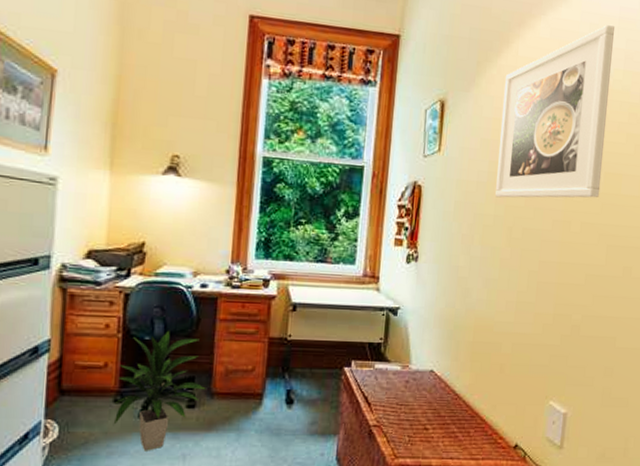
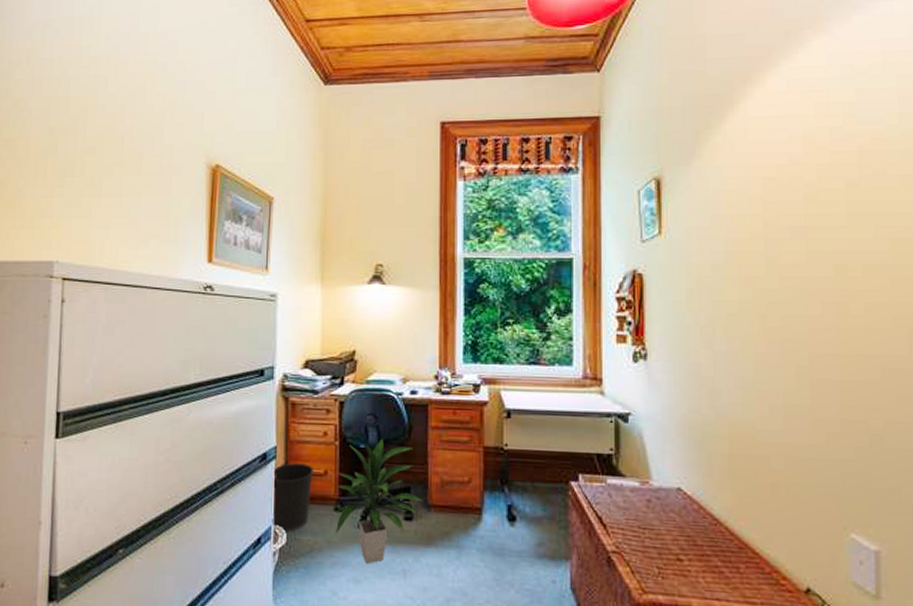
wastebasket: none [42,356,92,426] -> present [272,463,314,532]
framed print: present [495,25,614,198] -> none [733,63,887,281]

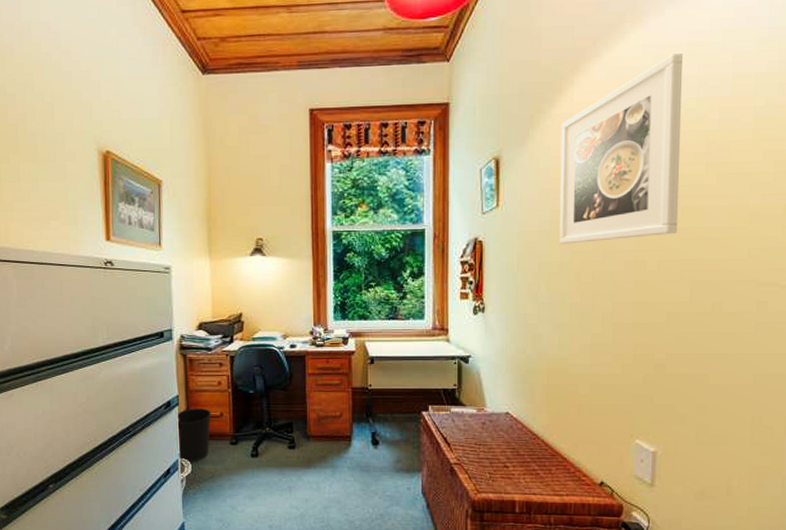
indoor plant: present [335,439,422,564] -> none [231,386,303,484]
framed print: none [733,63,887,281] -> present [560,53,683,244]

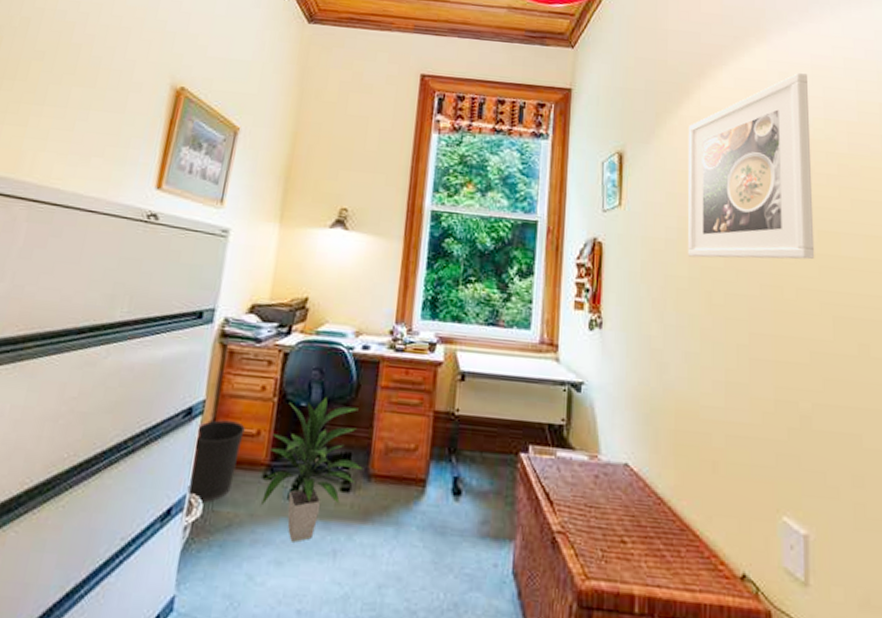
indoor plant: none [231,386,303,484] -> present [260,398,363,543]

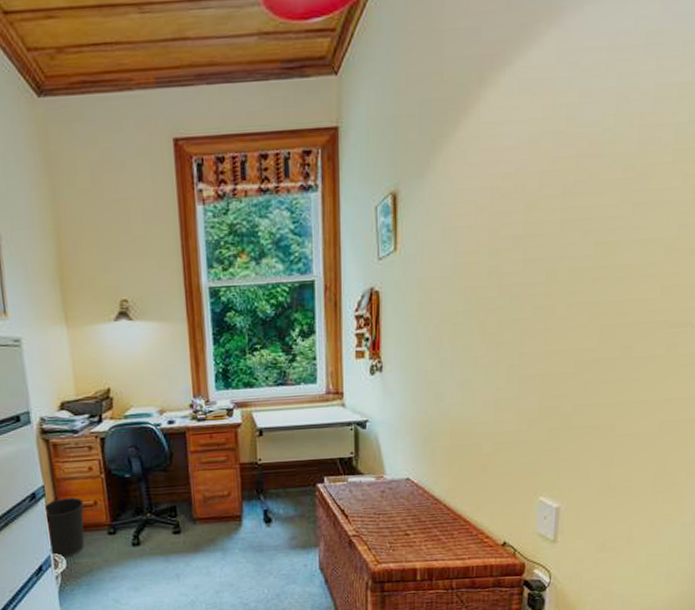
indoor plant: present [260,398,363,543] -> none [108,468,188,574]
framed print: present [687,73,815,260] -> none [464,60,602,291]

